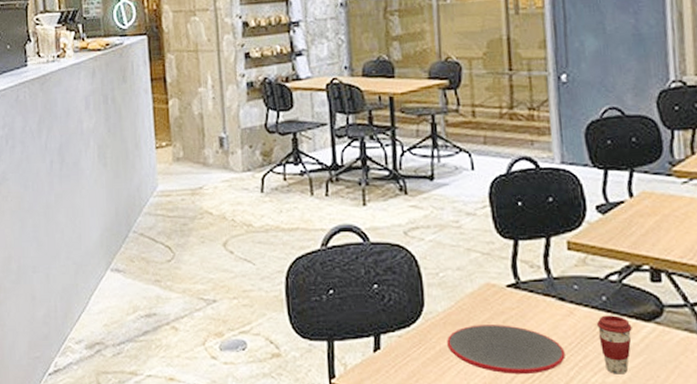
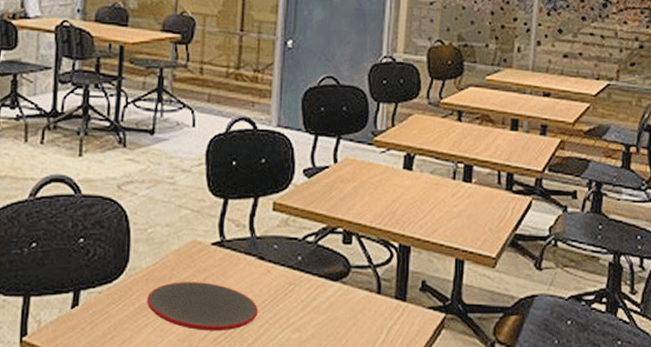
coffee cup: present [597,315,632,375] -> none [290,274,321,331]

